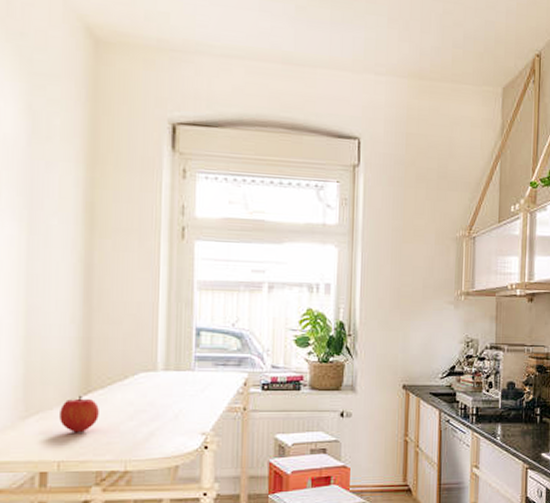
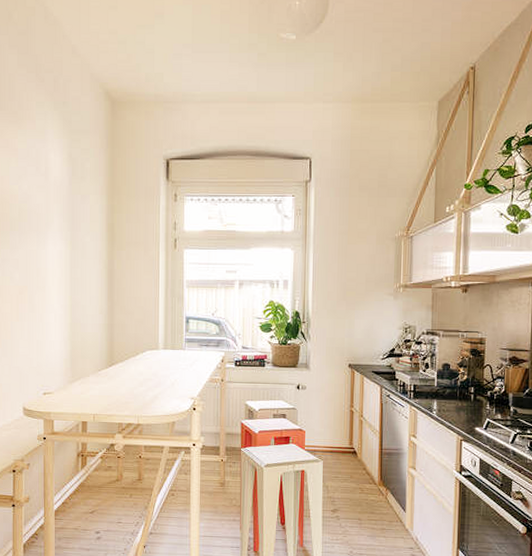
fruit: present [60,395,99,433] -> none [94,366,120,394]

